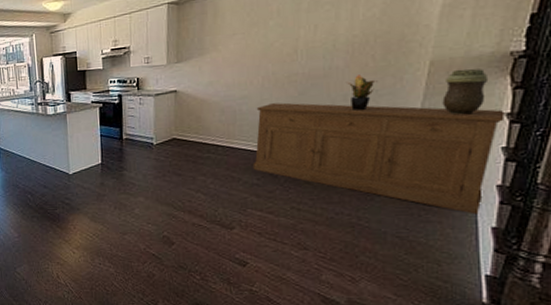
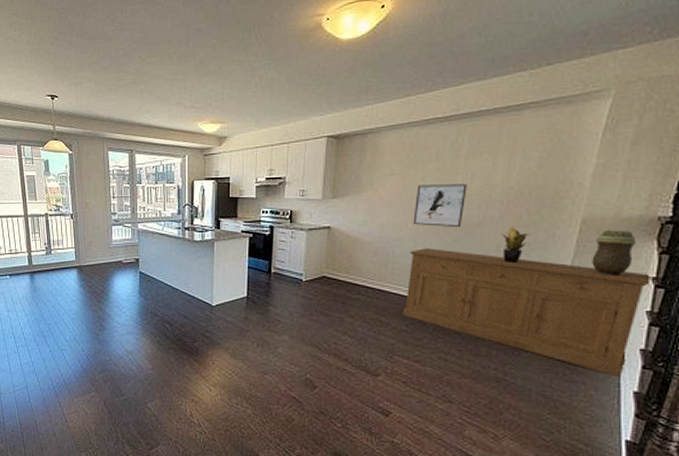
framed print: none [258,37,311,82] -> present [413,184,467,228]

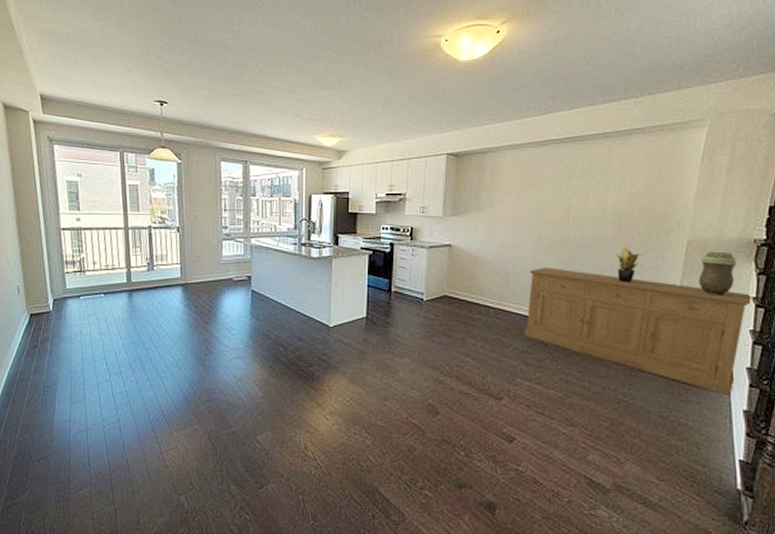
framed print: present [413,184,467,228] -> none [531,204,582,248]

